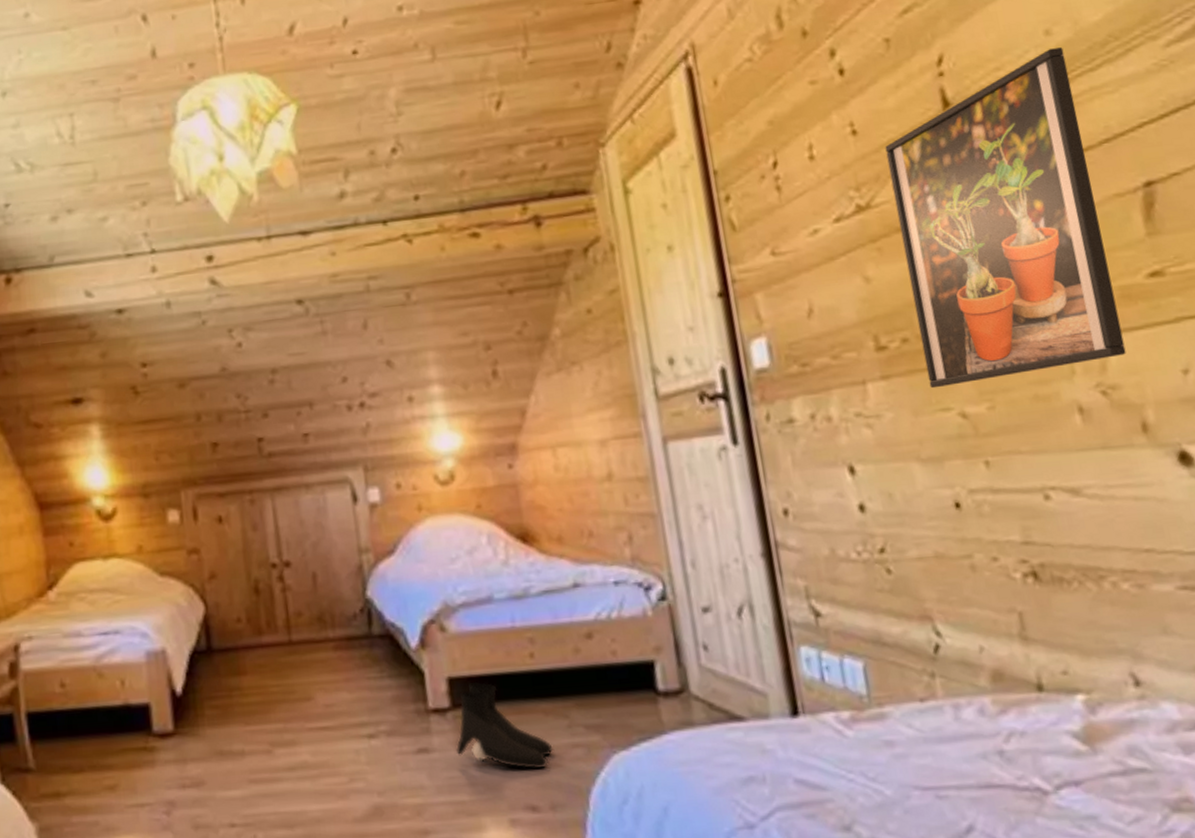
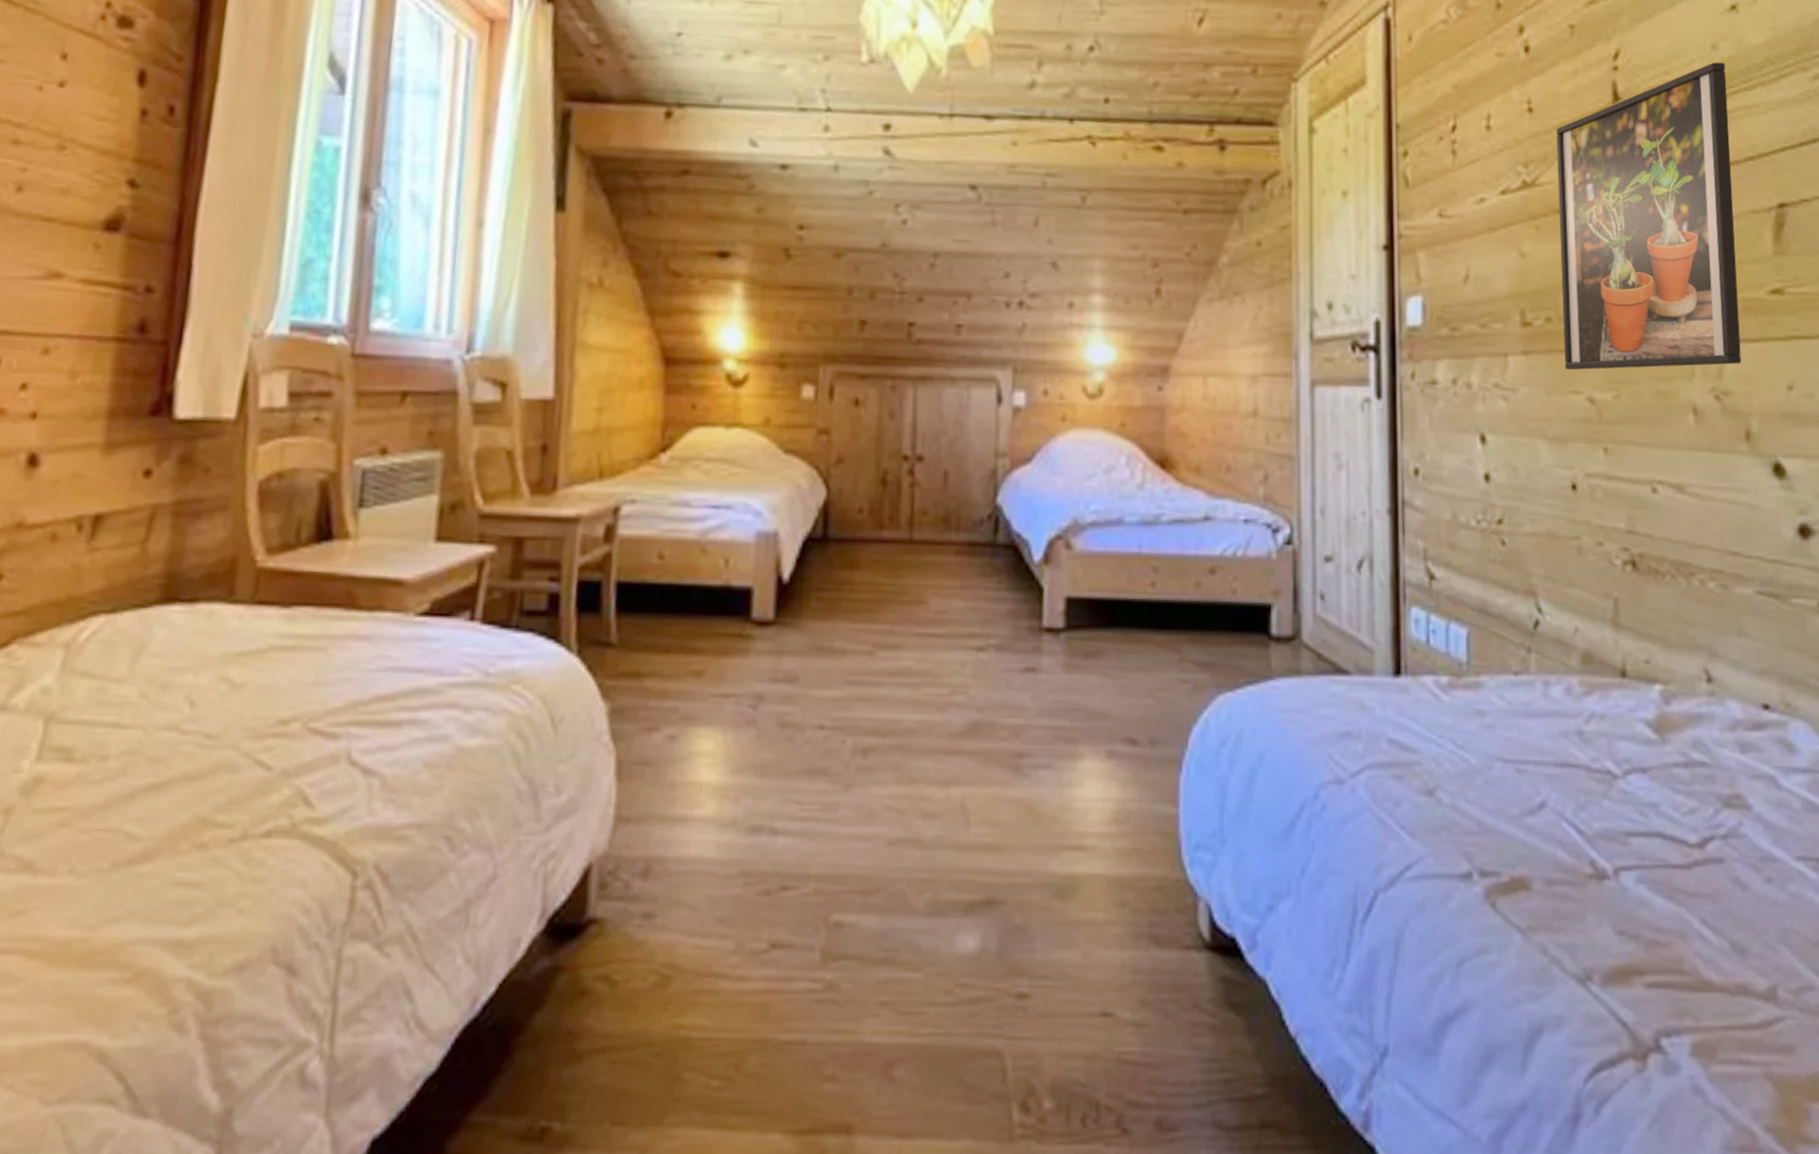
boots: present [455,682,553,770] -> none [1063,604,1161,702]

